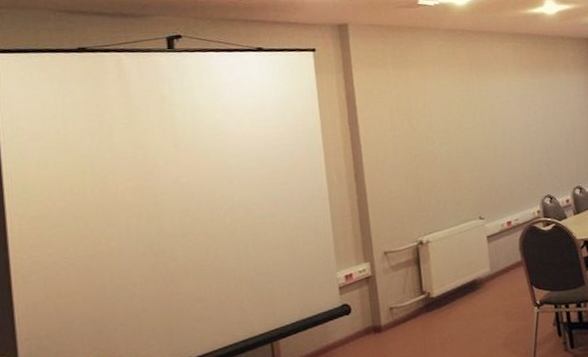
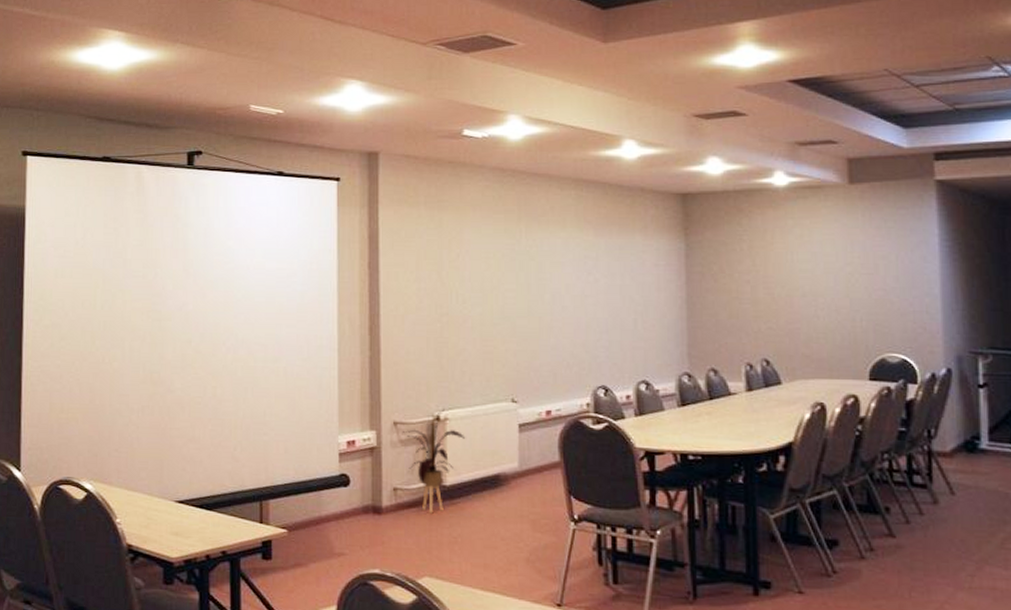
house plant: none [393,234,446,323] -> present [403,409,466,514]

